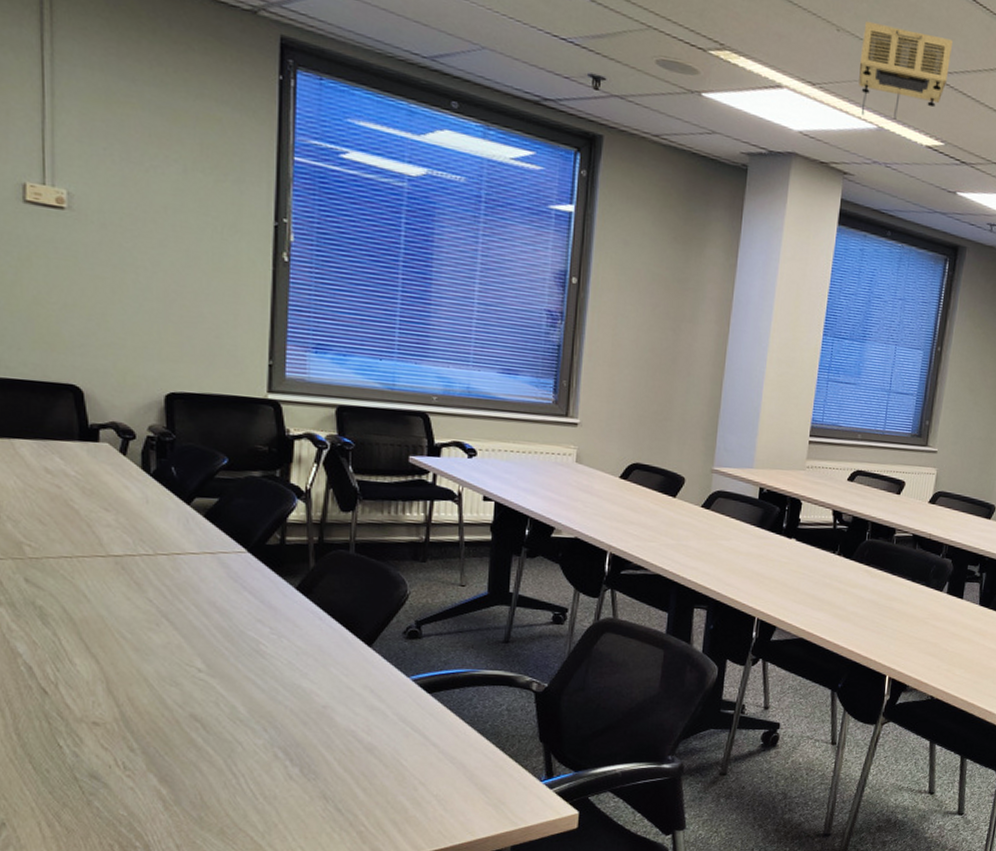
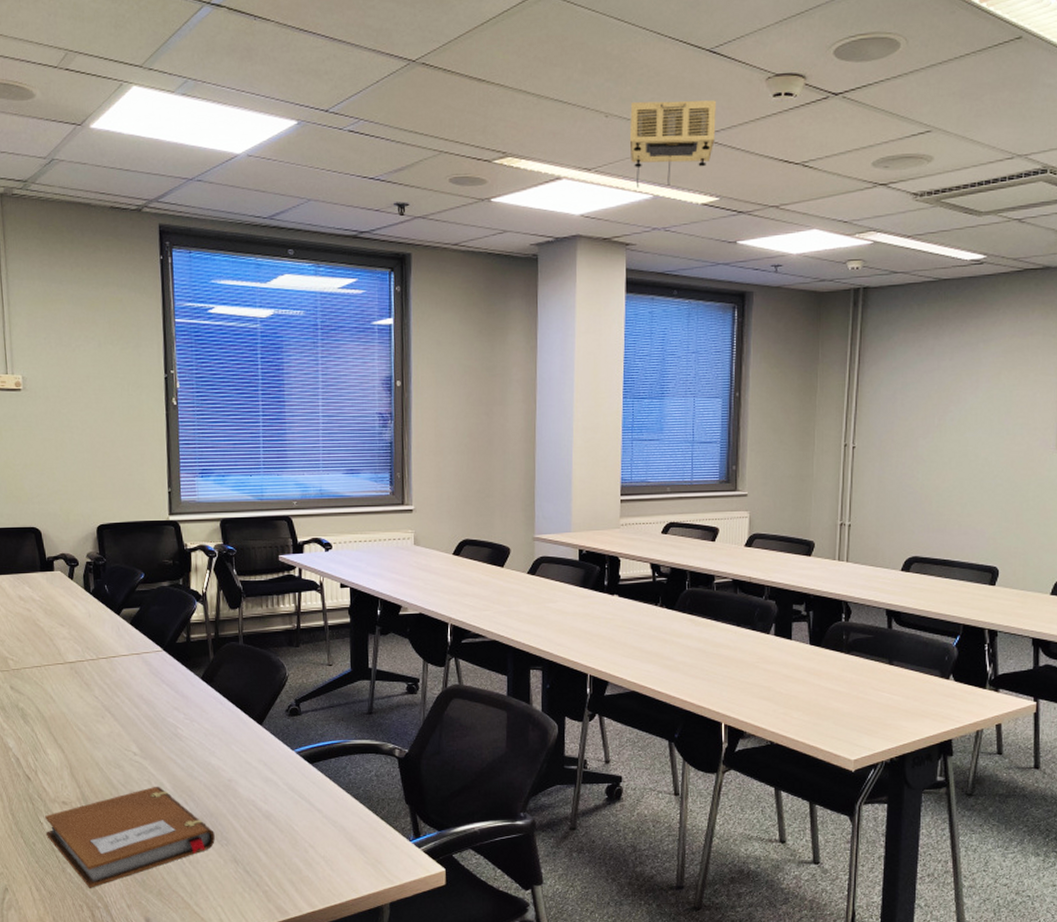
notebook: none [65,709,300,825] -> present [45,786,215,888]

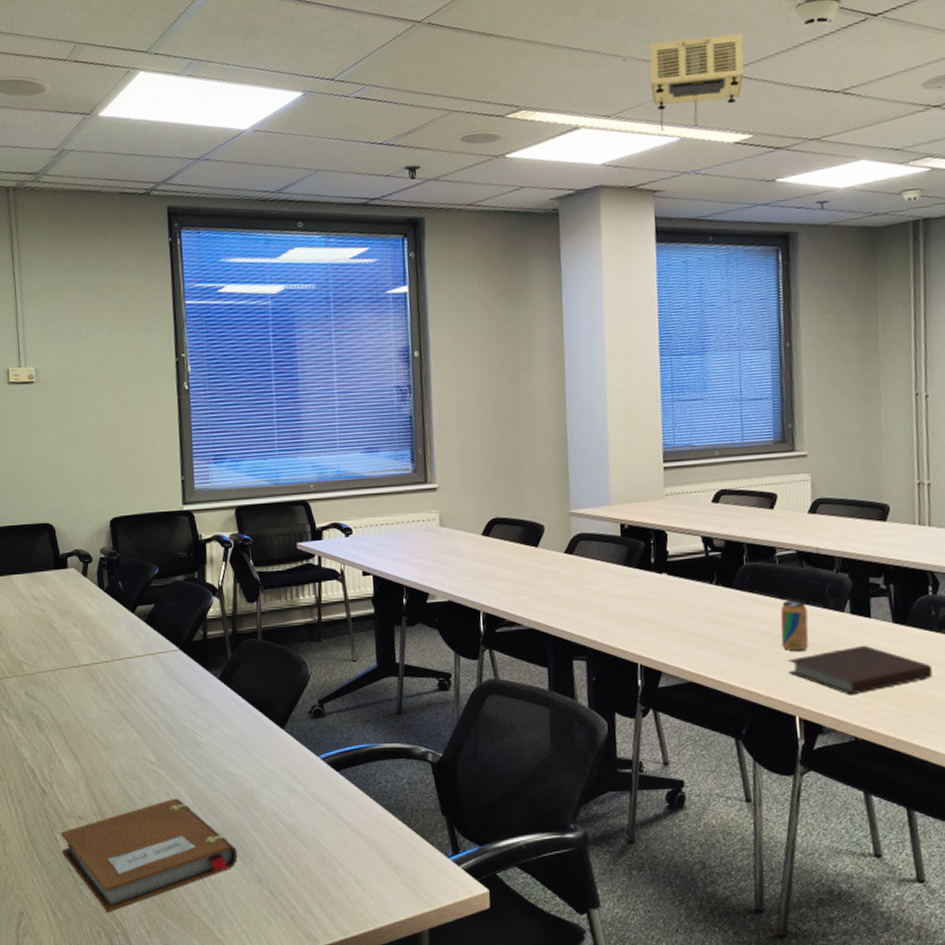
beverage can: none [714,622,738,667] -> present [780,600,809,652]
notebook: none [718,663,839,706] -> present [787,645,932,695]

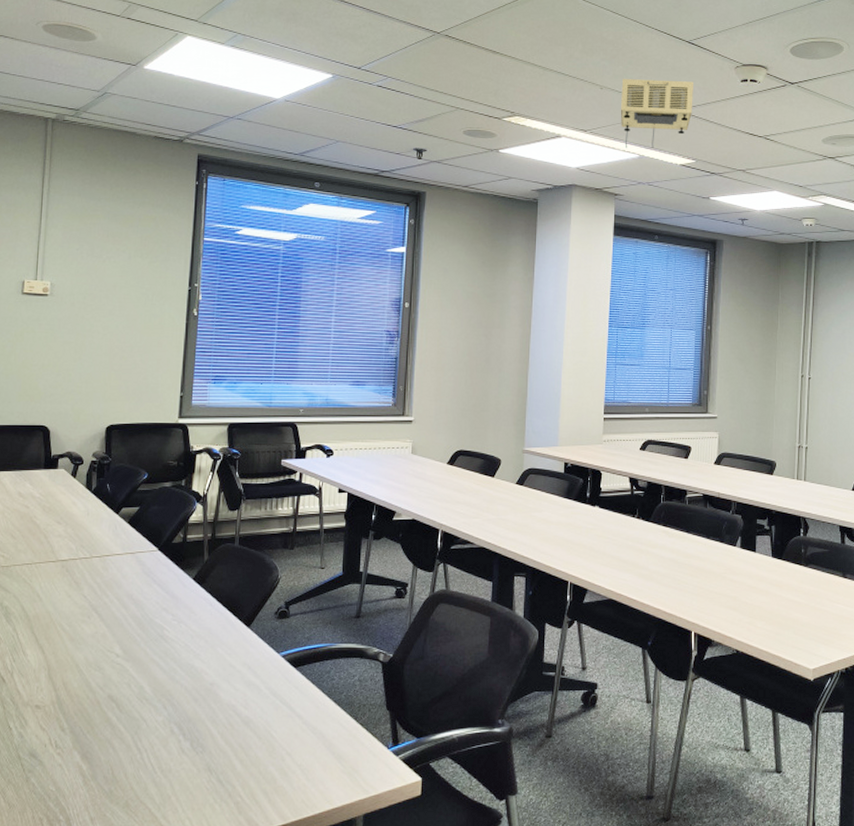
notebook: present [61,798,238,912] -> none [13,689,191,800]
beverage can: present [780,600,809,652] -> none [685,534,707,578]
notebook: present [787,645,932,695] -> none [689,574,799,615]

